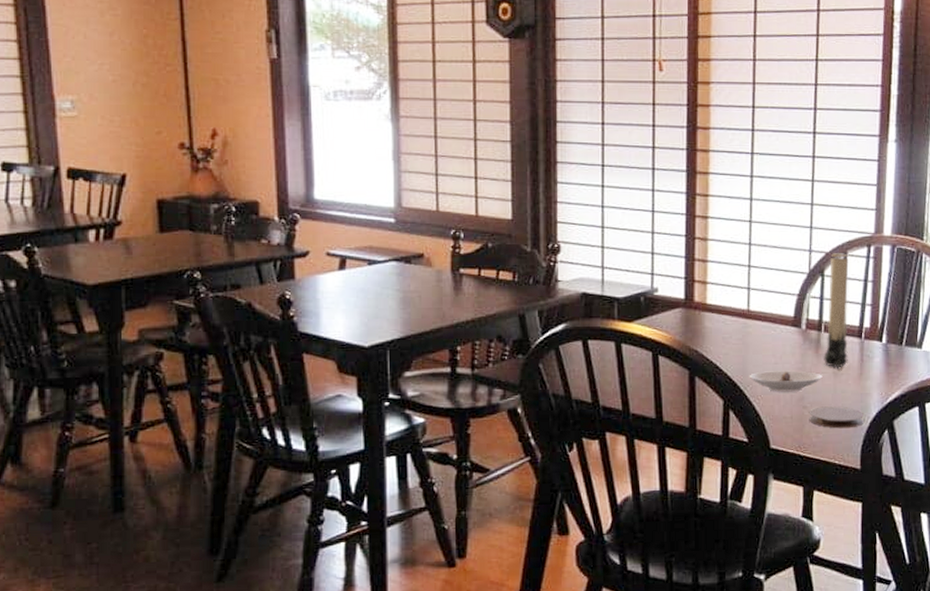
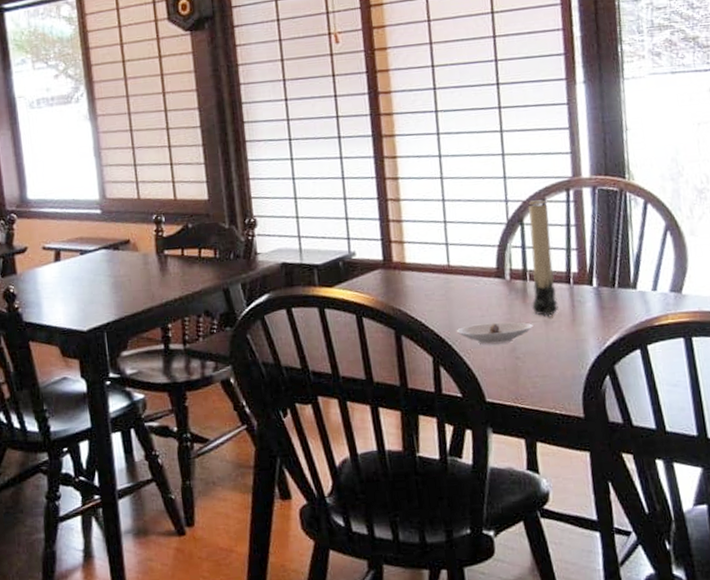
coaster: present [809,406,865,429] -> none [522,354,582,378]

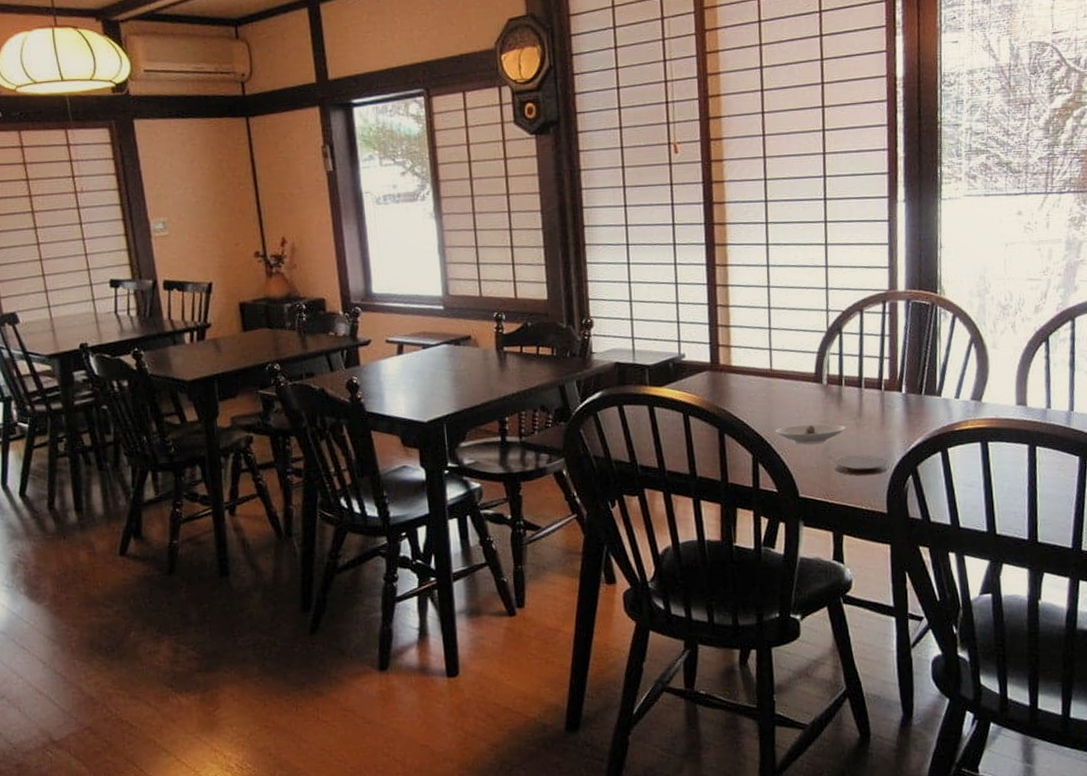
coaster: none [522,354,582,378] -> present [834,455,889,476]
candle: present [527,200,559,318] -> none [846,310,870,421]

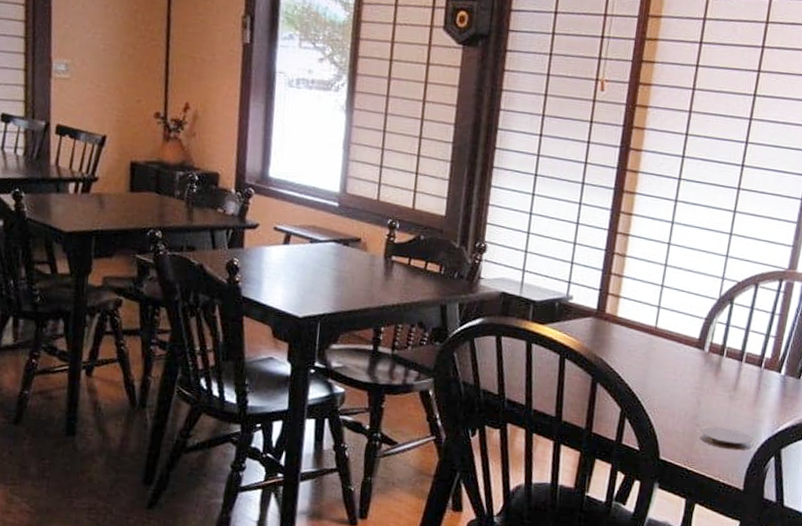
saucer: present [775,423,846,445] -> none [648,386,719,410]

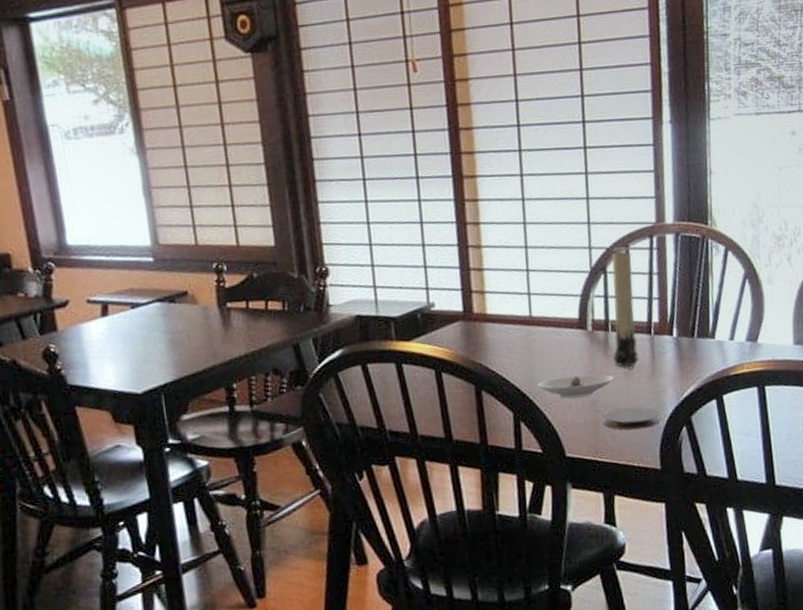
saucer: none [648,386,719,410] -> present [537,374,614,399]
candle: none [722,283,760,394] -> present [611,246,639,369]

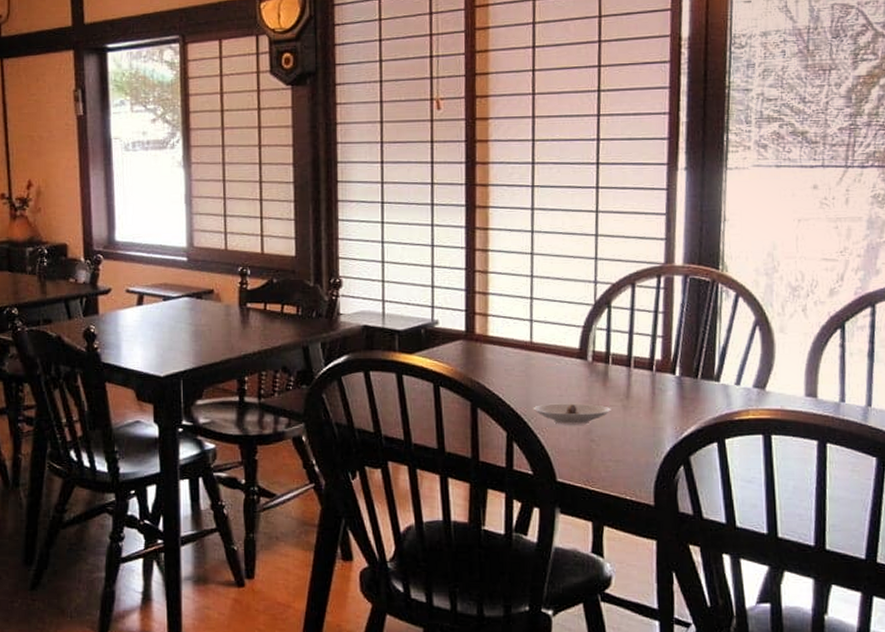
coaster: present [602,406,661,430] -> none [597,440,658,463]
candle: present [611,246,639,369] -> none [612,284,638,403]

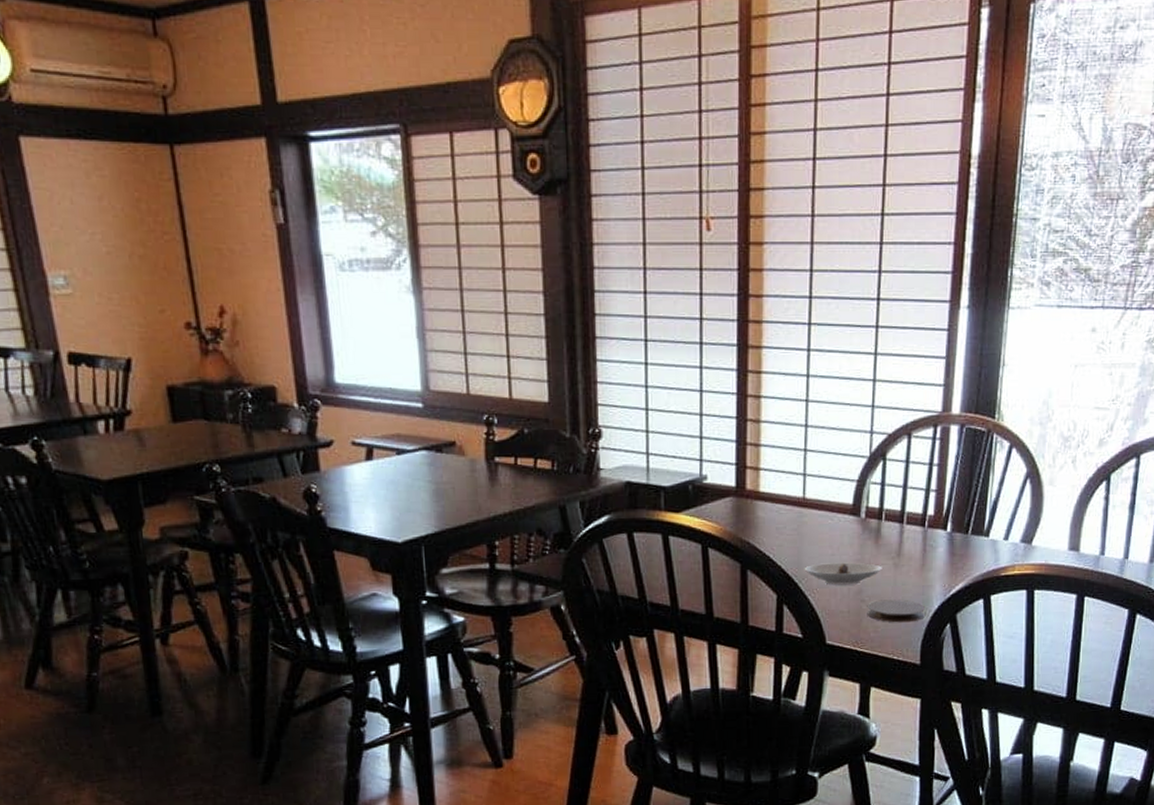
coaster: none [597,440,658,463] -> present [867,599,926,623]

